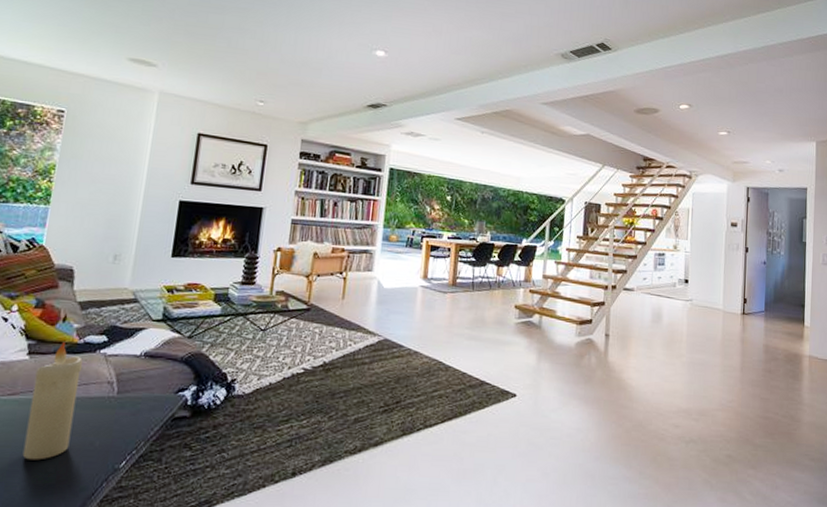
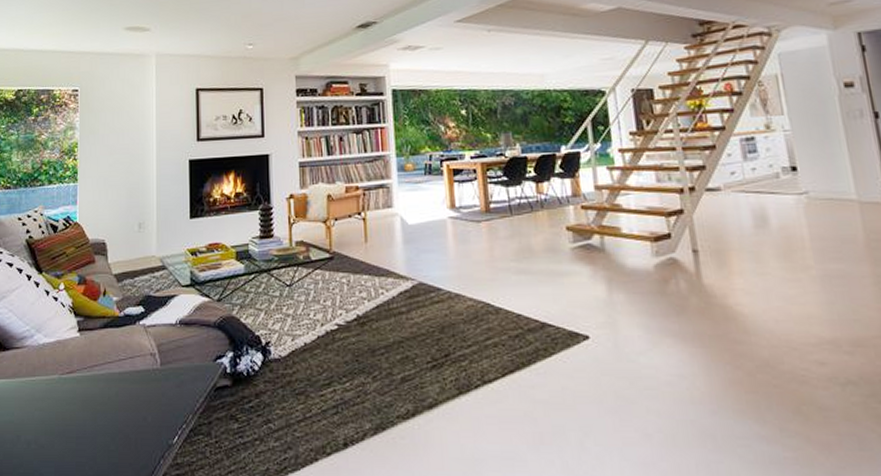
candle: present [22,341,83,461] -> none [86,315,127,438]

